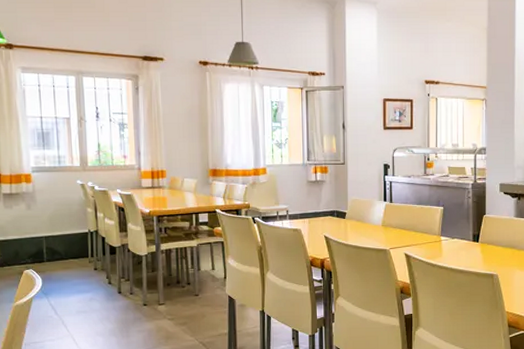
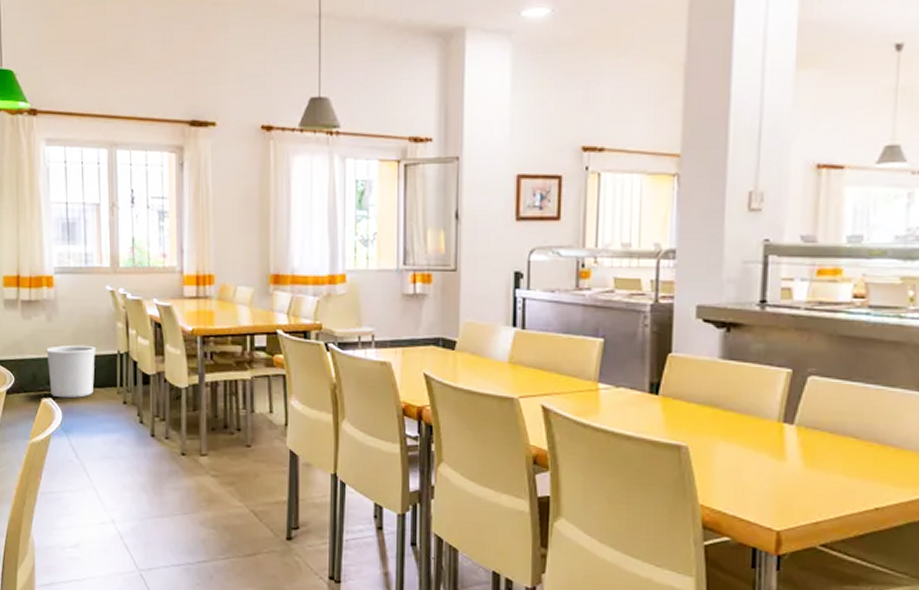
waste bin: none [26,226,70,269] -> present [46,345,97,399]

